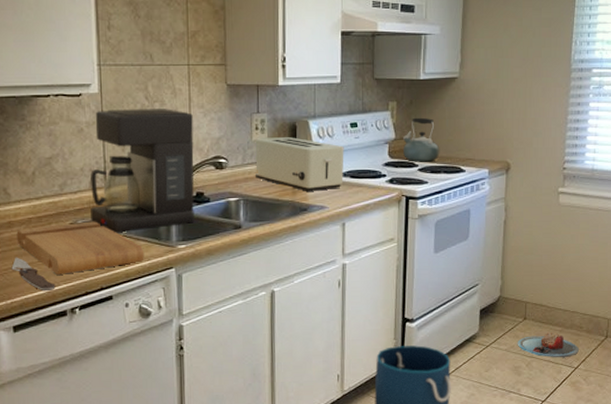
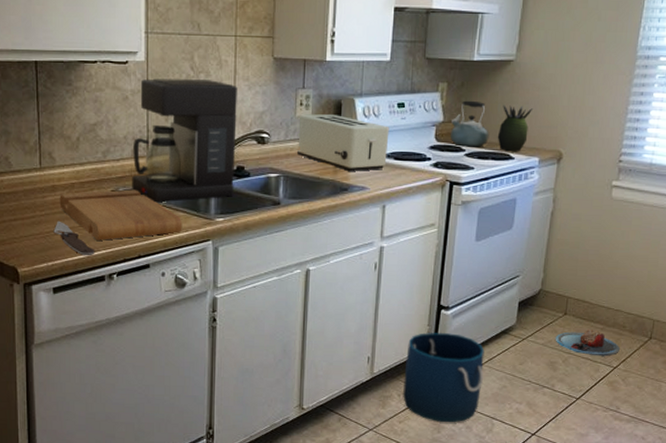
succulent plant: none [447,120,480,165] -> present [497,105,534,152]

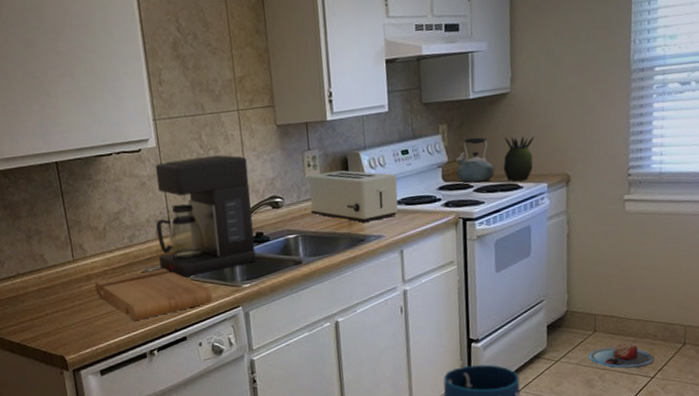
knife: present [53,220,95,256] -> none [93,307,135,337]

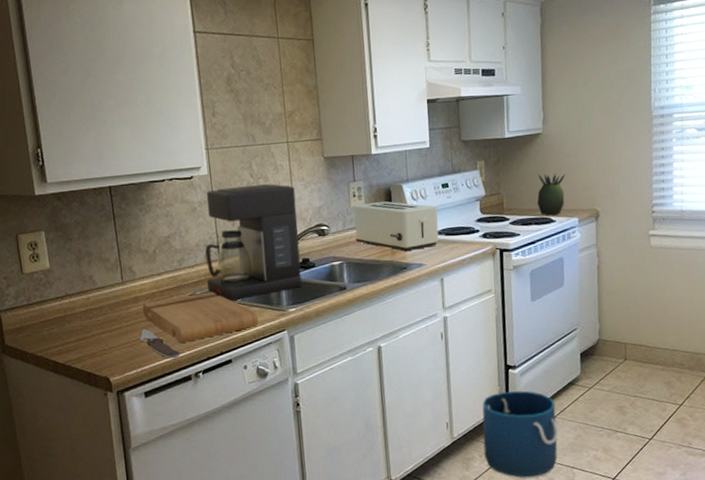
knife: none [93,307,135,337] -> present [140,328,180,359]
kettle: present [455,137,495,183] -> none [492,173,530,216]
pet bowl: present [588,342,656,369] -> none [619,370,683,396]

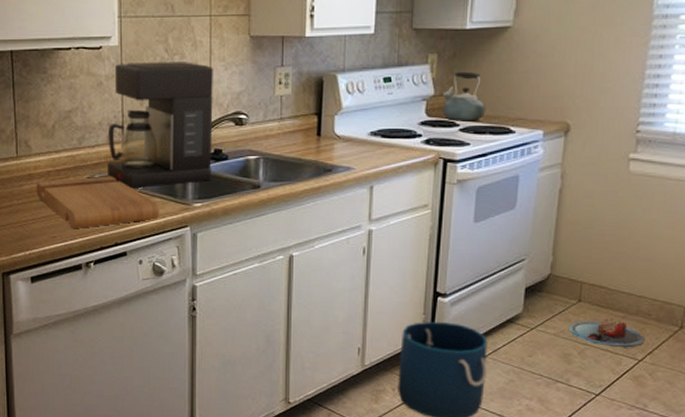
knife: present [140,328,180,359] -> none [30,209,72,245]
toaster: present [352,200,439,251] -> none [275,91,375,151]
kettle: none [492,173,530,216] -> present [442,71,486,121]
succulent plant: present [537,172,566,216] -> none [495,75,535,125]
pet bowl: none [619,370,683,396] -> present [568,317,646,348]

